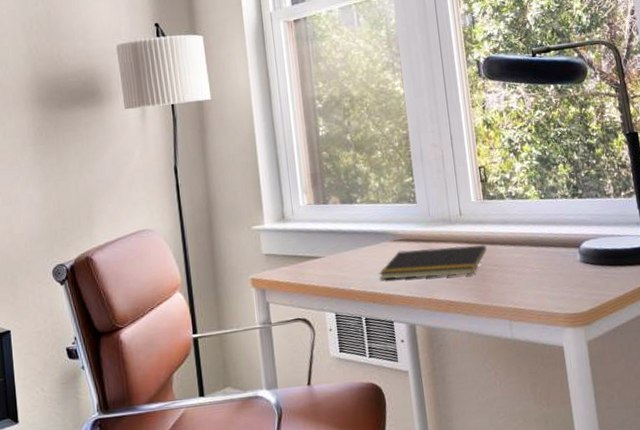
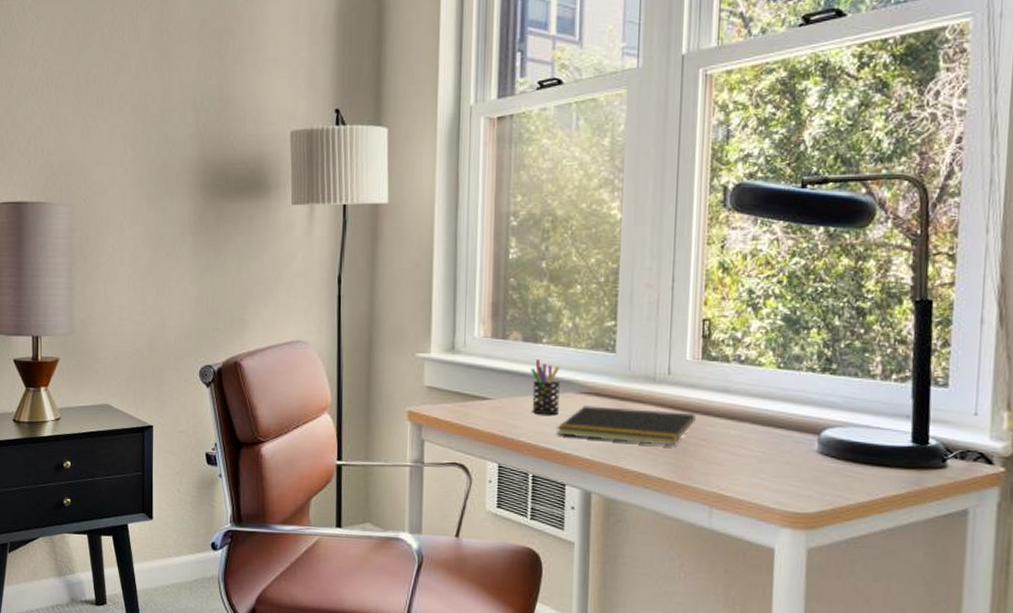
pen holder: none [351,217,380,264] -> present [531,359,560,414]

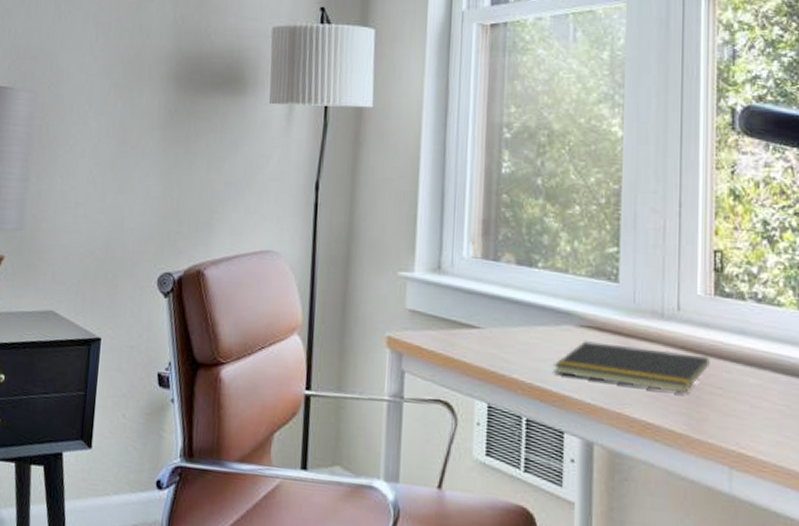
pen holder: present [531,359,560,414] -> none [525,285,557,349]

